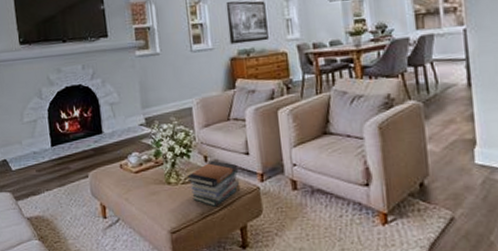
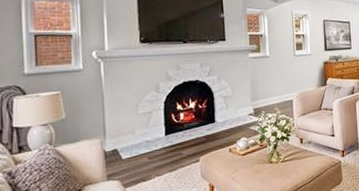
book stack: present [187,160,241,207] -> none [286,141,327,179]

